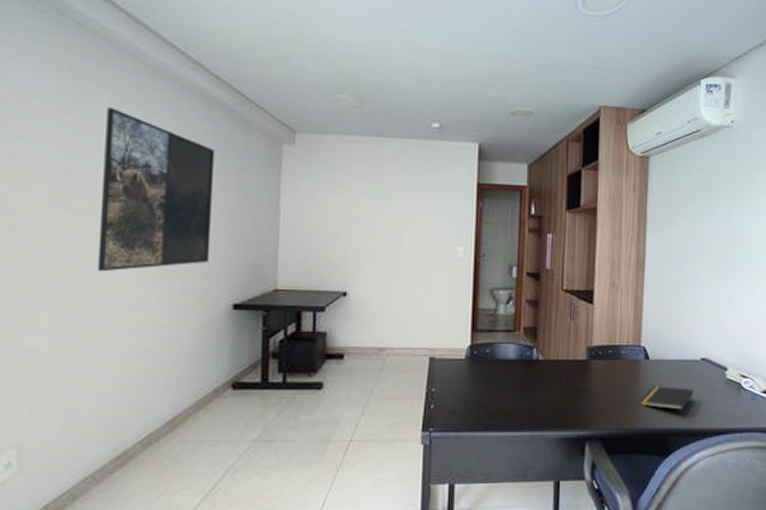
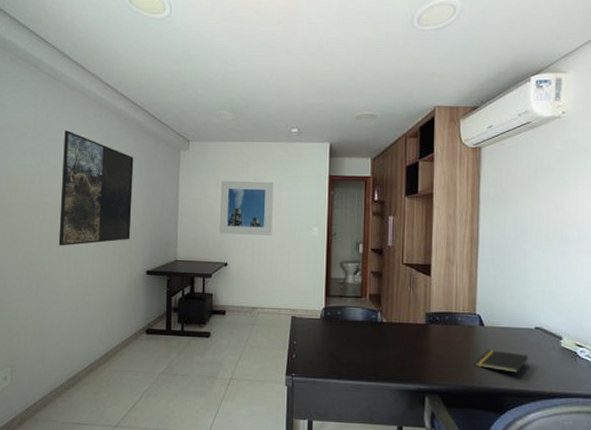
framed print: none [337,185,408,257] -> present [220,180,274,235]

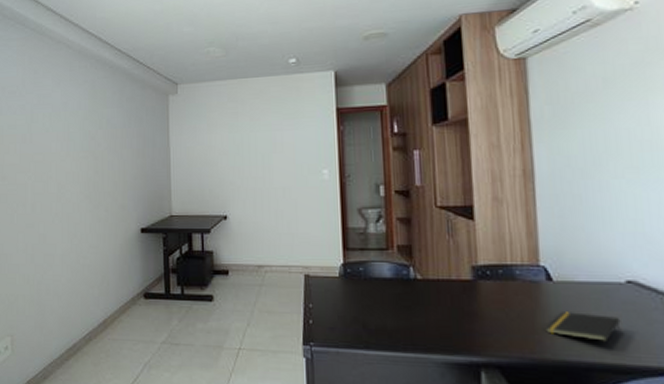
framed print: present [58,130,134,246] -> none [51,85,123,206]
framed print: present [220,180,274,235] -> none [215,120,275,183]

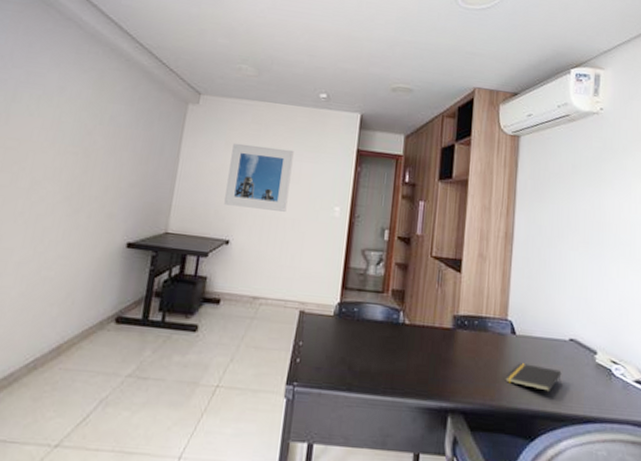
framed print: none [215,120,275,183] -> present [224,142,294,212]

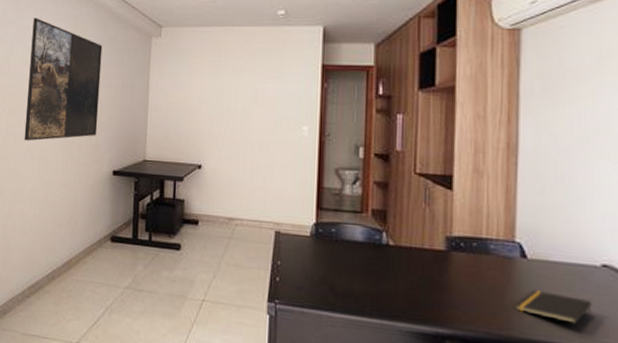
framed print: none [17,64,131,204] -> present [24,18,103,141]
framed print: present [224,142,294,212] -> none [193,70,256,134]

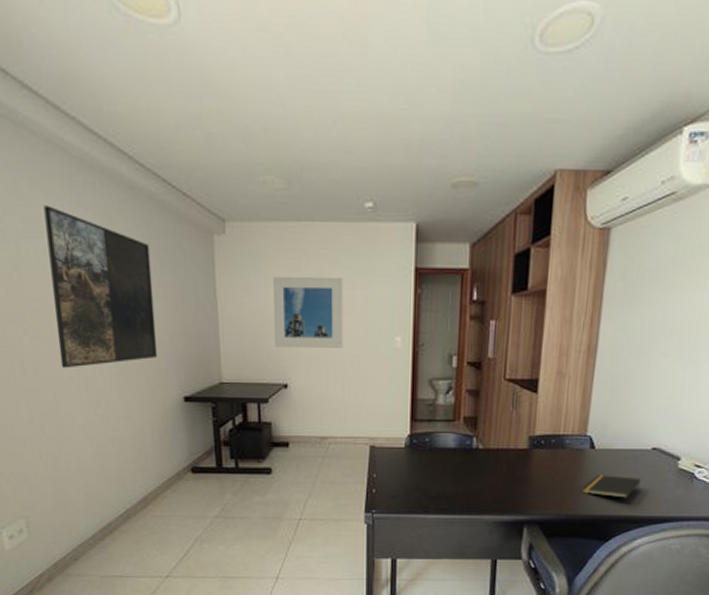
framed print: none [193,70,256,134] -> present [273,276,343,348]

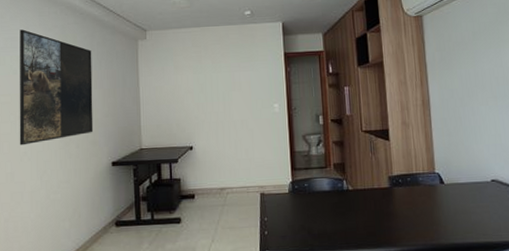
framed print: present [273,276,343,348] -> none [181,63,234,118]
notepad: present [582,475,641,498] -> none [440,206,489,226]

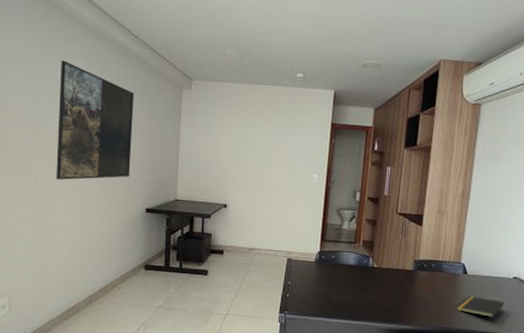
notepad: none [440,206,489,226] -> present [456,296,505,317]

